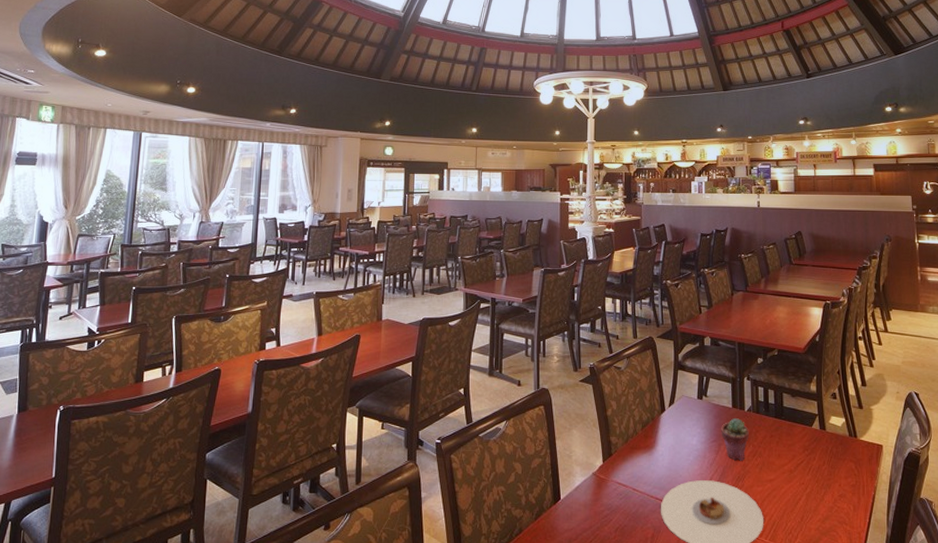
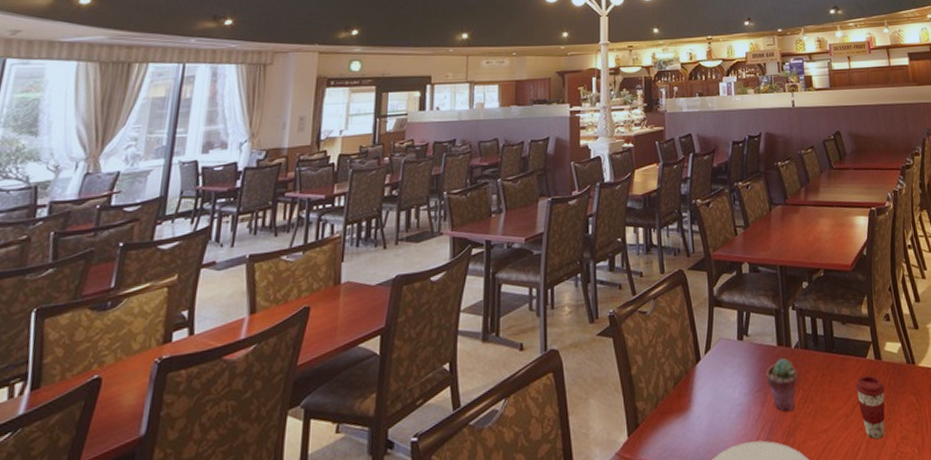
coffee cup: none [800,442,827,494] -> present [855,375,885,439]

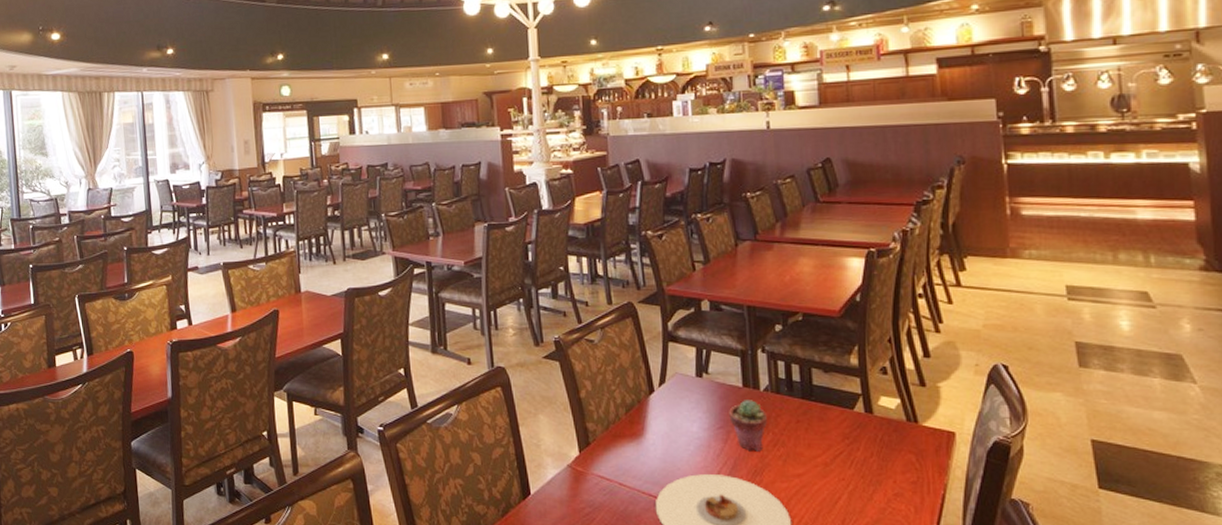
coffee cup: present [855,375,885,439] -> none [838,428,876,492]

